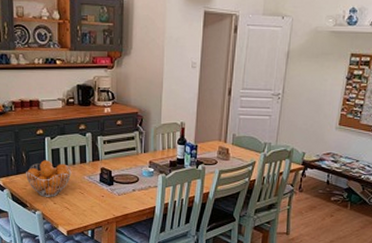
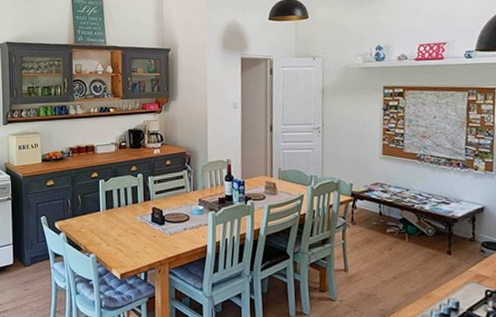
fruit basket: present [25,160,72,197] -> none [80,202,125,239]

